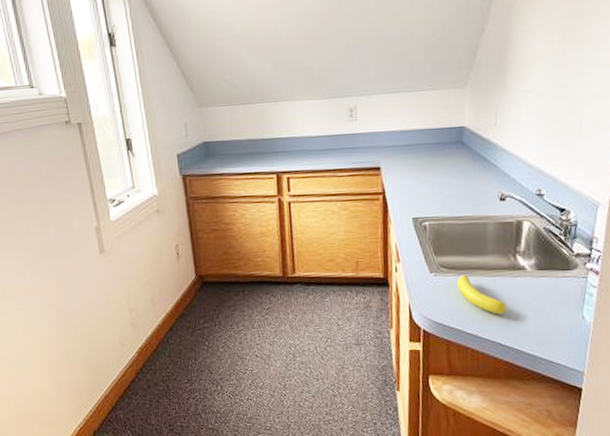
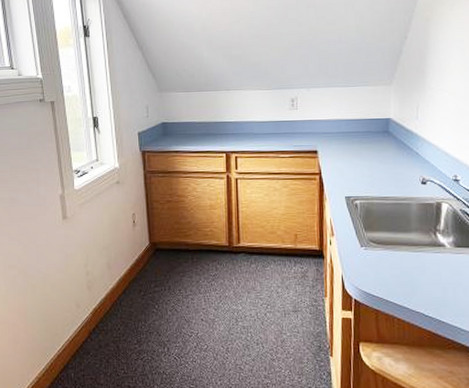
banana: present [456,274,507,315] -> none [384,249,429,287]

